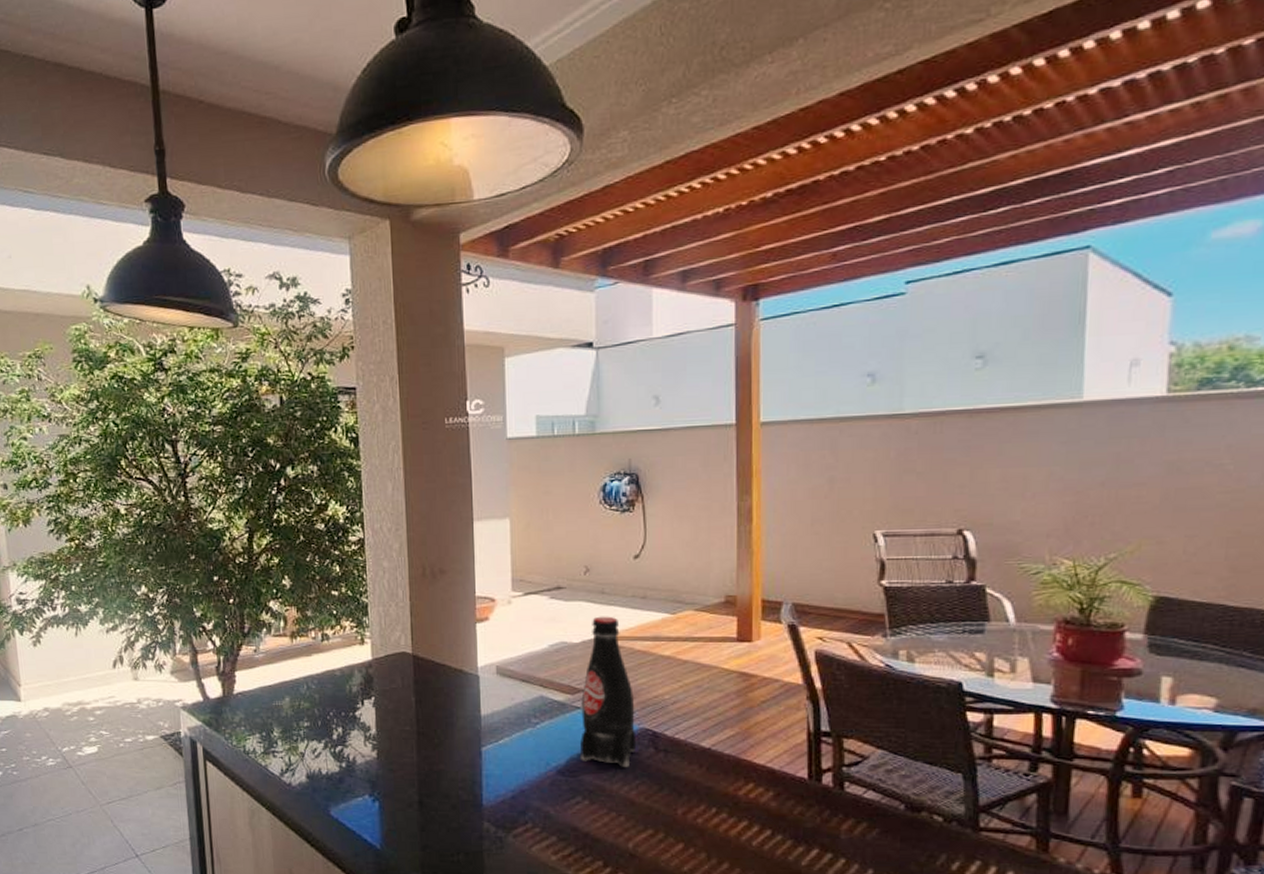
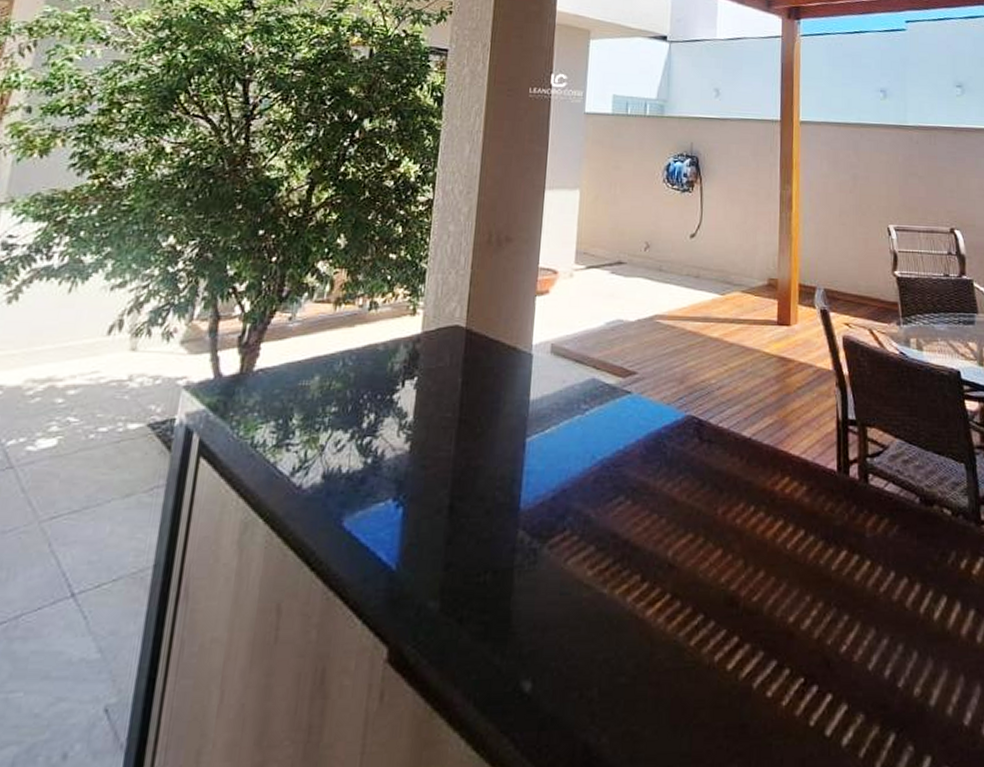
bottle: present [580,616,637,767] -> none [627,294,683,460]

